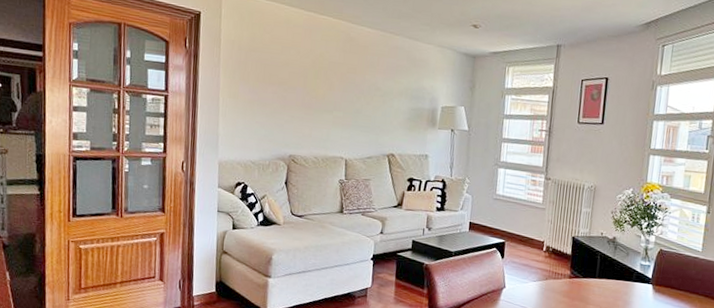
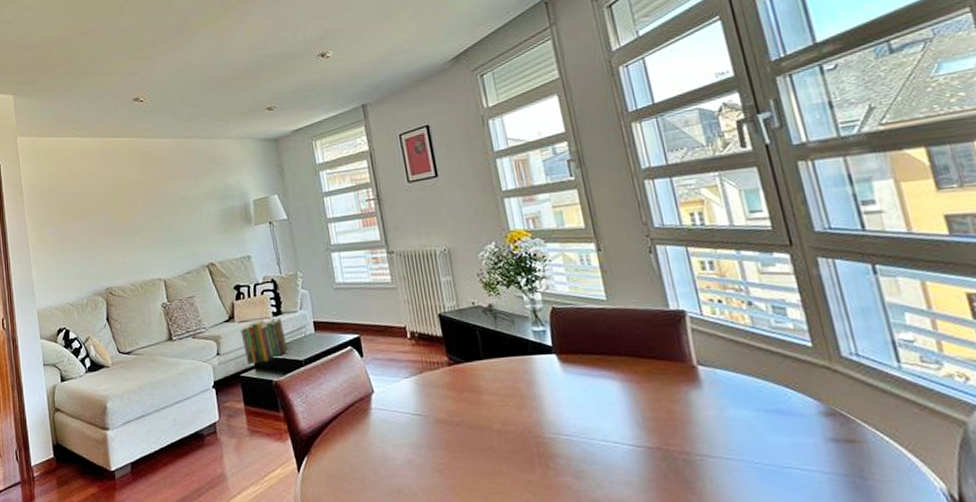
books: none [405,210,443,248] -> present [240,317,289,365]

